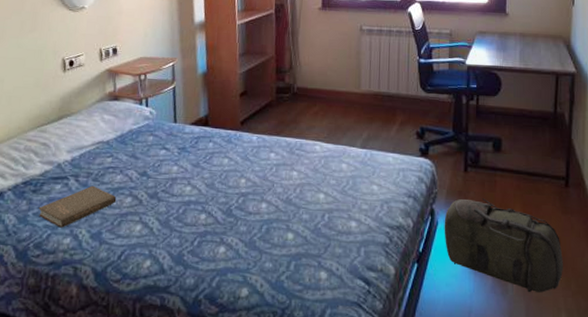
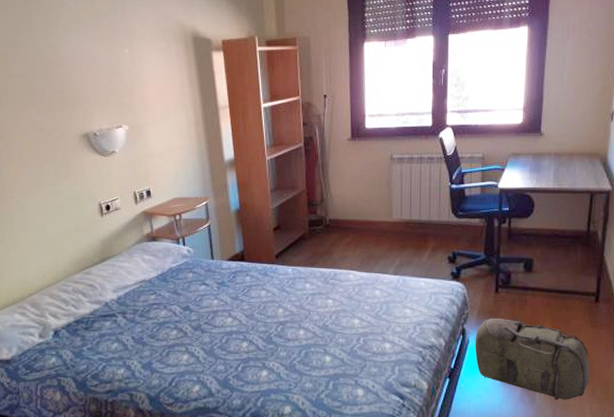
book: present [38,185,117,228] -> none [92,321,163,360]

